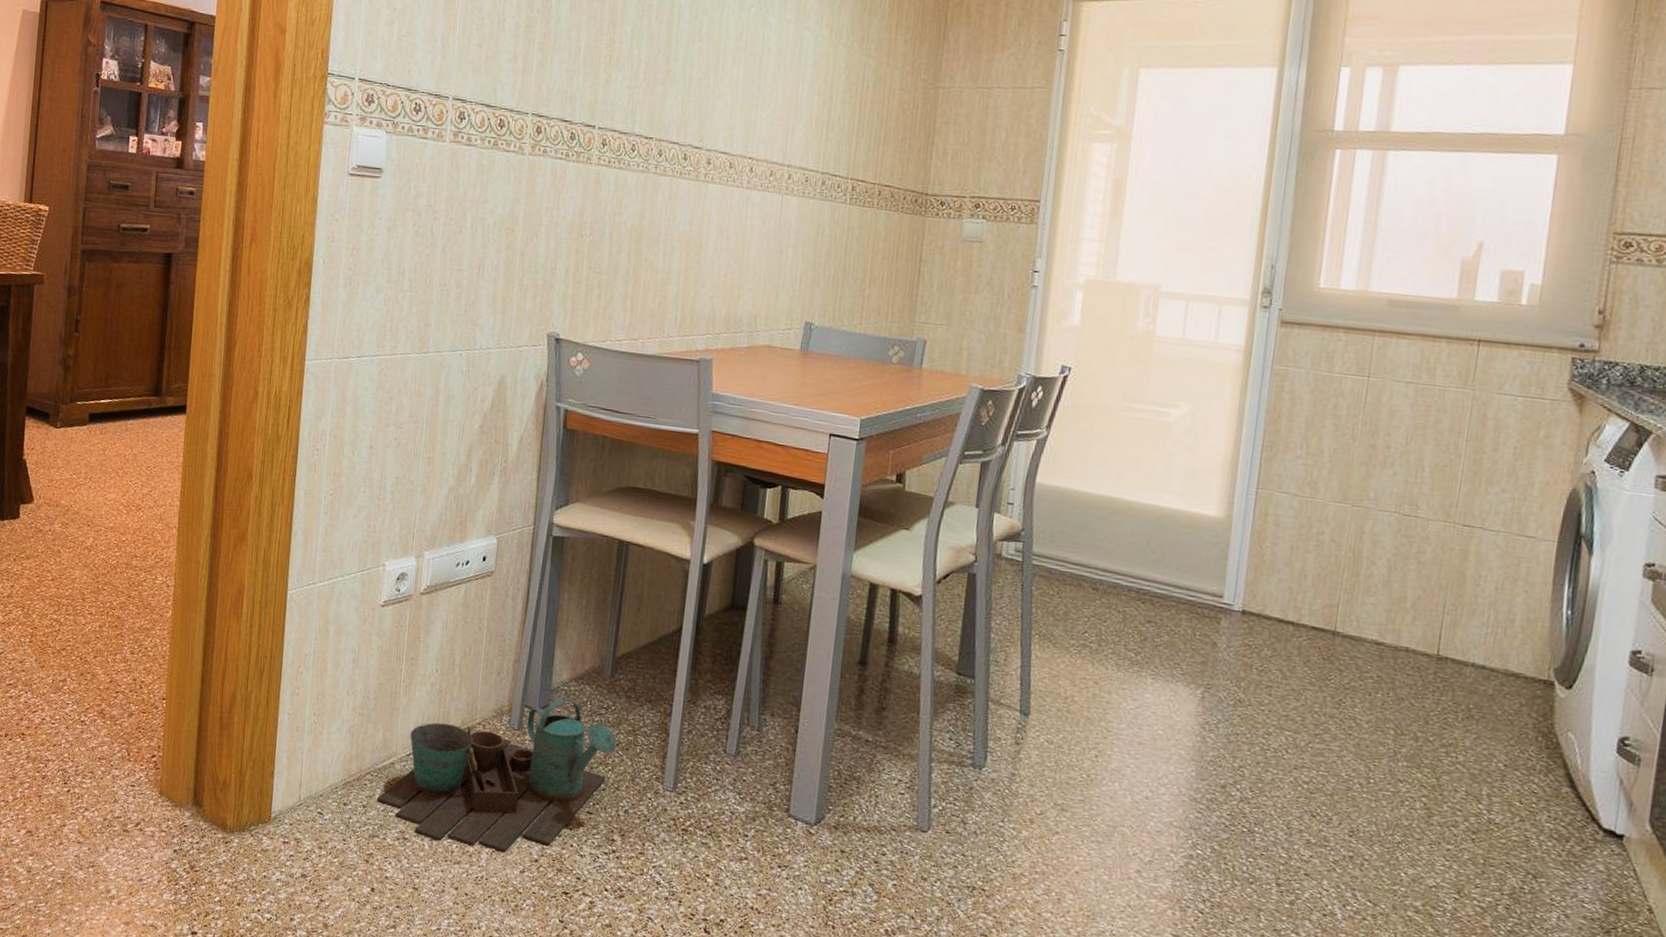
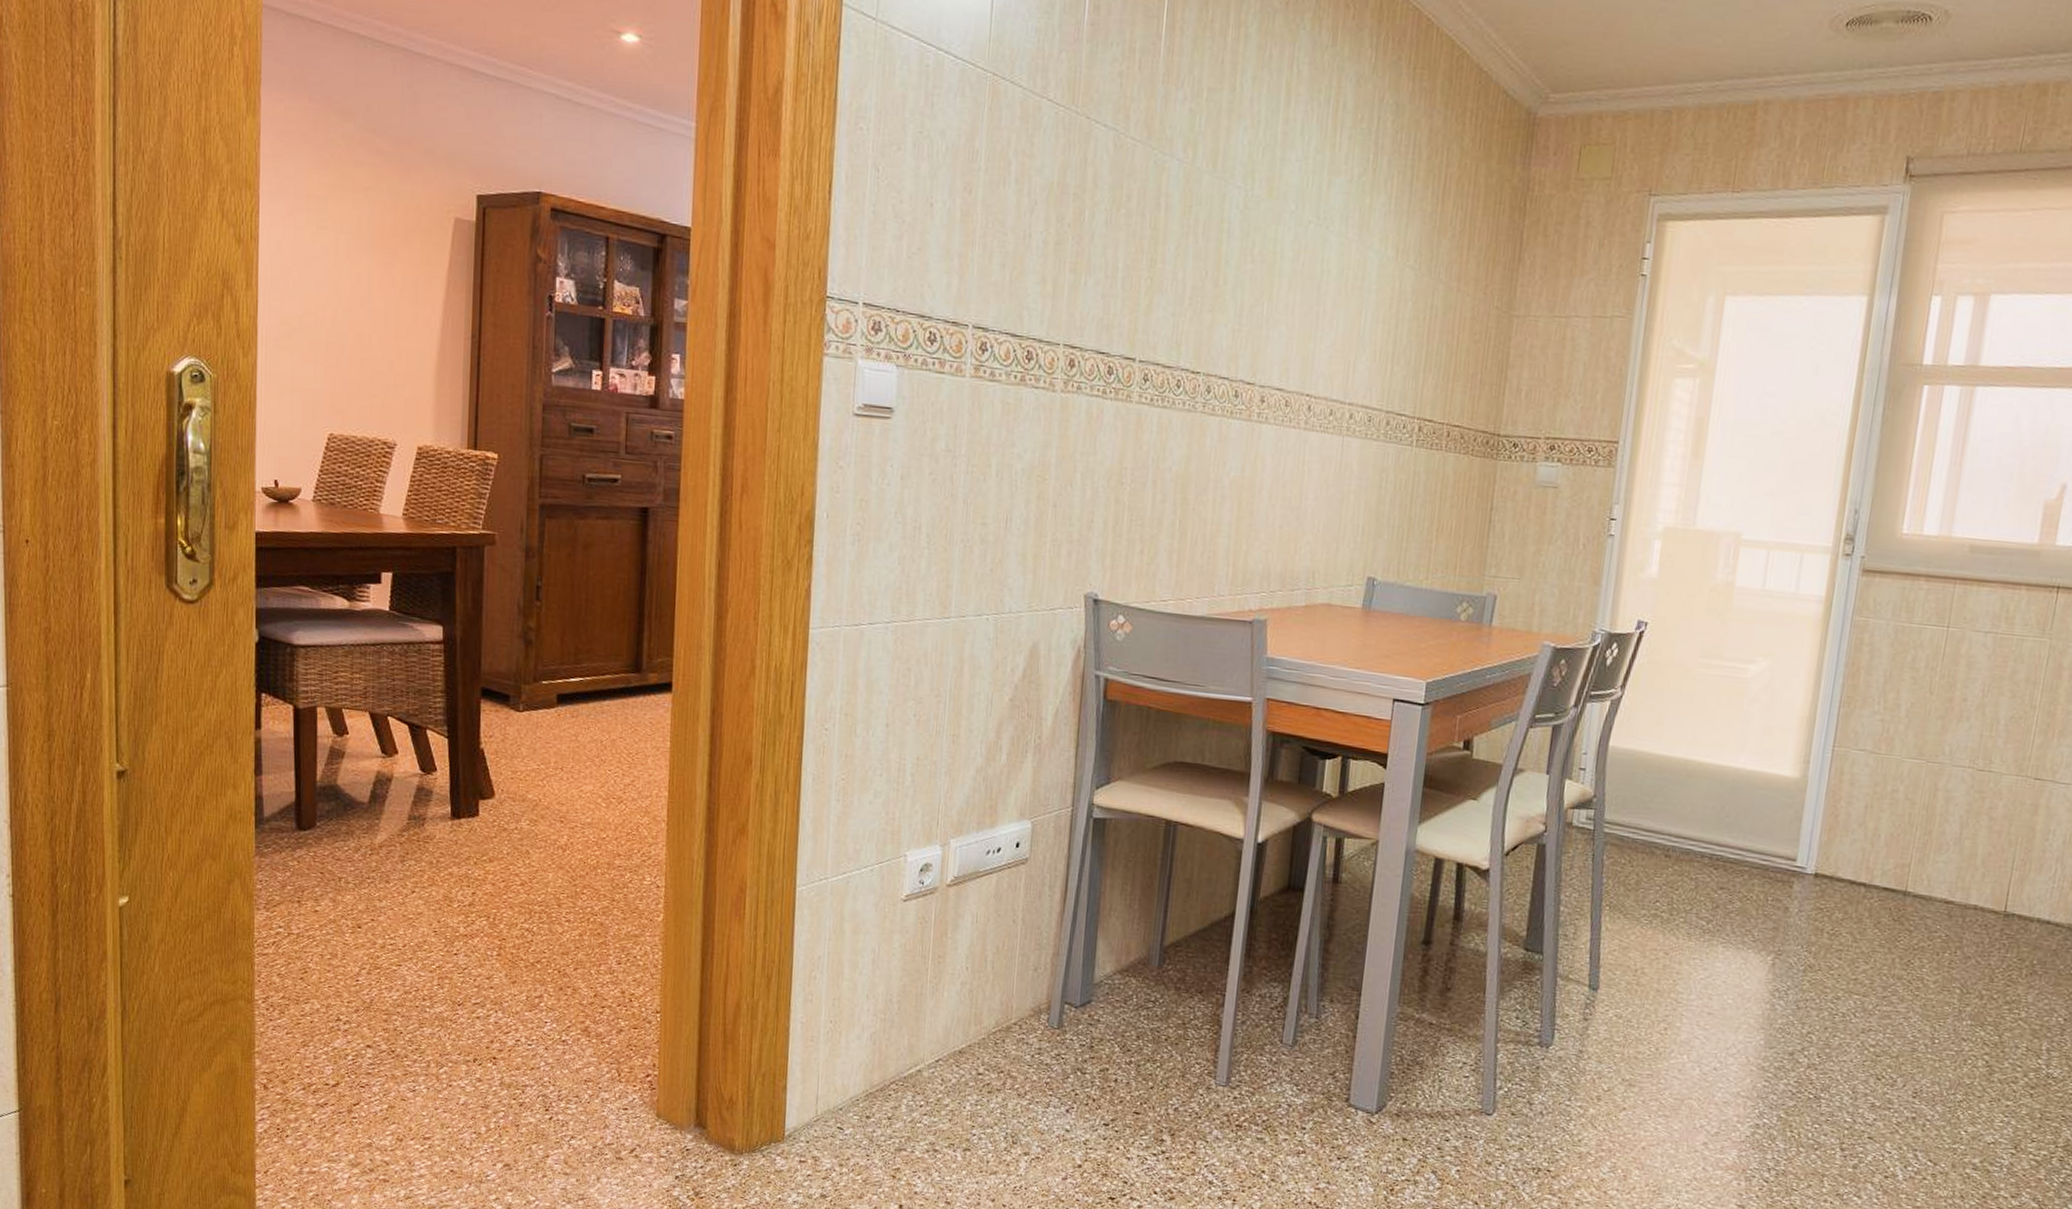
watering can: present [377,698,617,852] -> none [903,993,1166,1159]

